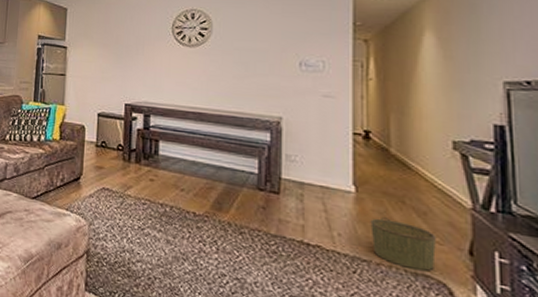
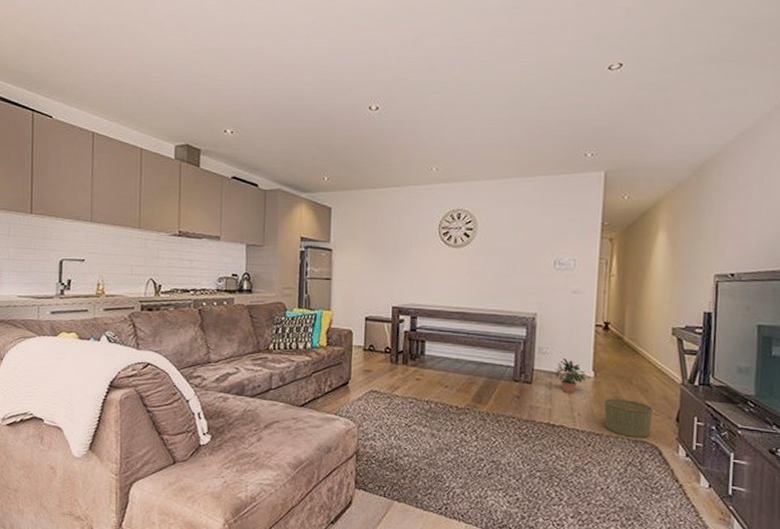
potted plant: none [303,167,348,210] -> present [552,357,588,394]

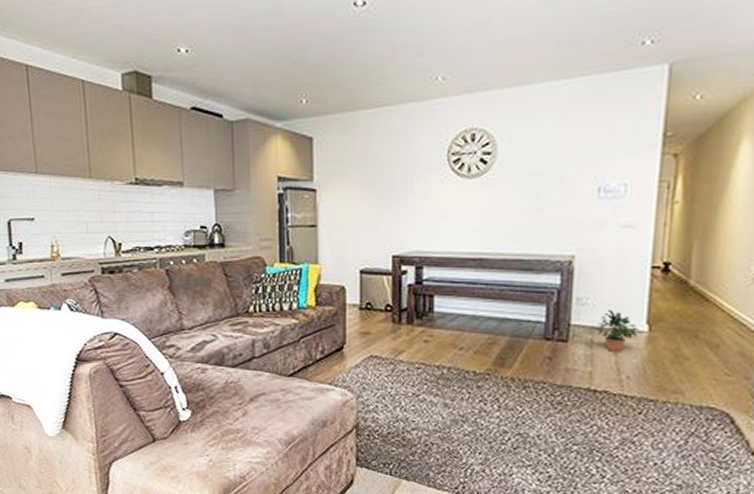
basket: present [604,397,654,439] -> none [660,355,727,405]

